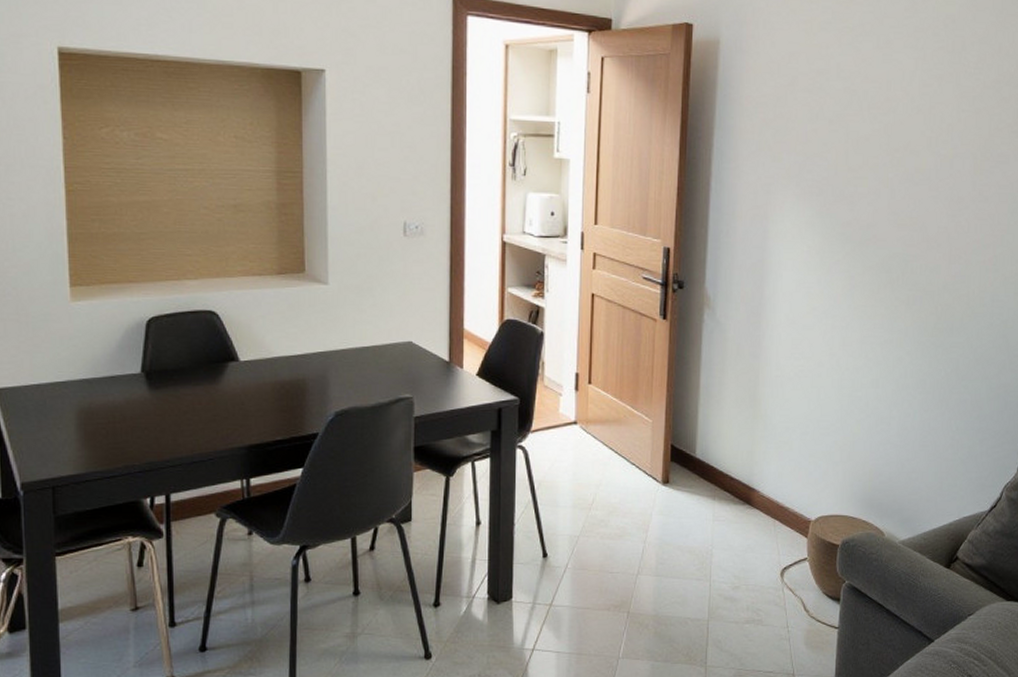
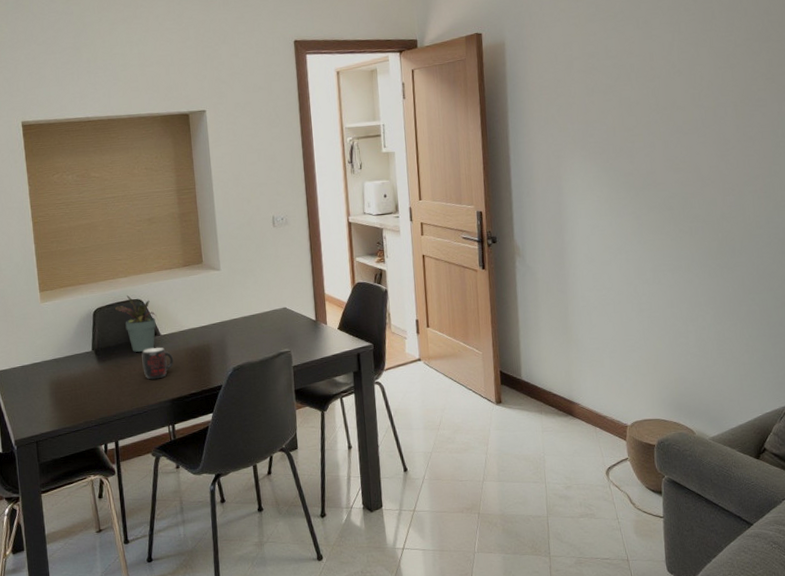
potted plant: none [177,304,235,380] -> present [114,295,156,352]
mug: none [211,376,256,418] -> present [141,347,174,380]

